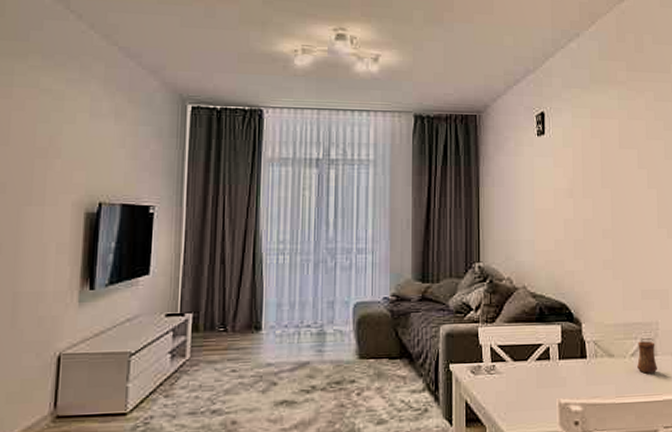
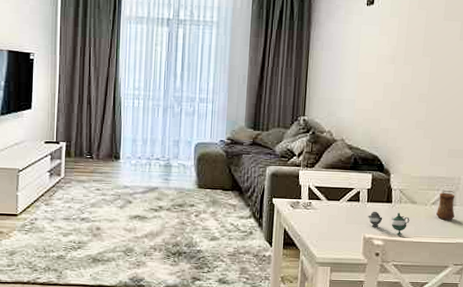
teapot: none [561,369,609,396] -> present [368,211,410,235]

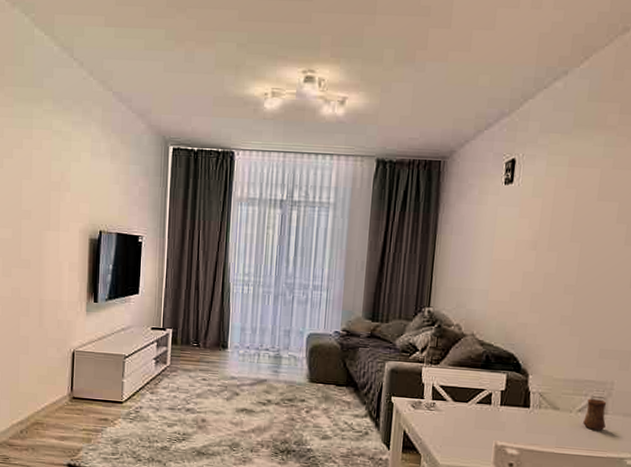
teapot: present [368,211,410,235] -> none [501,416,551,444]

